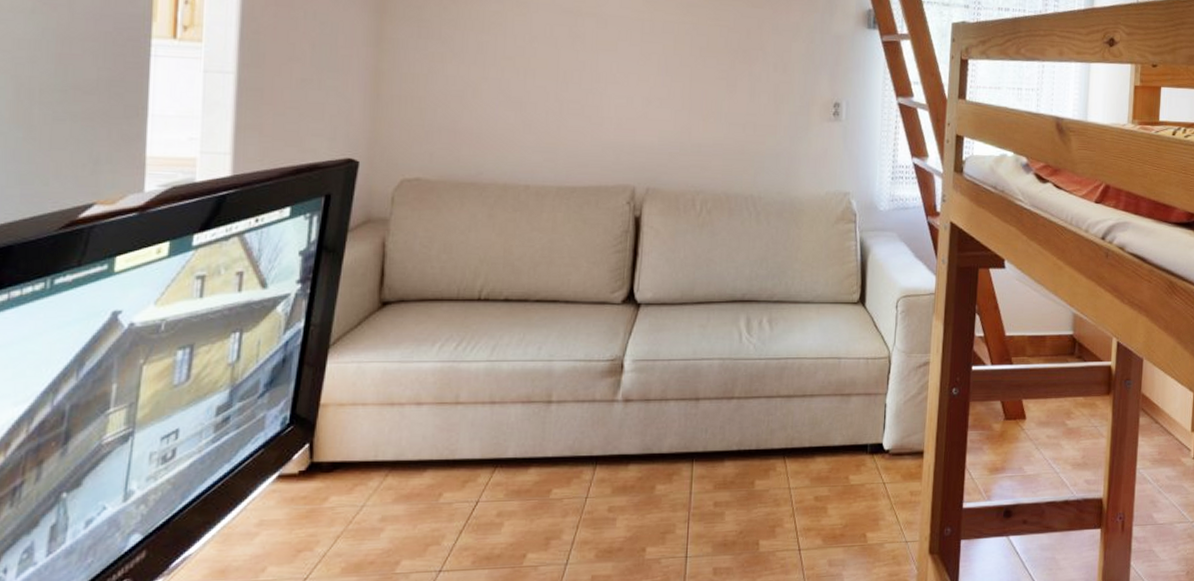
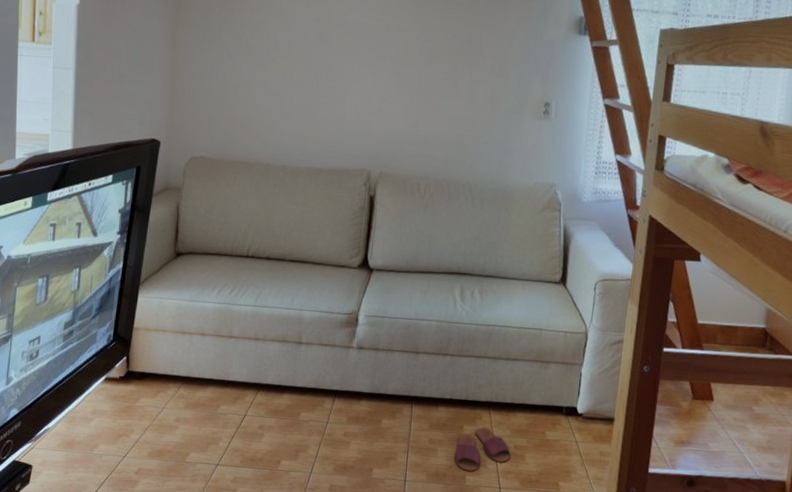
slippers: none [745,480,811,535] -> present [454,427,511,472]

